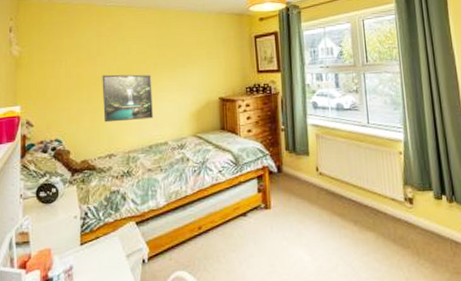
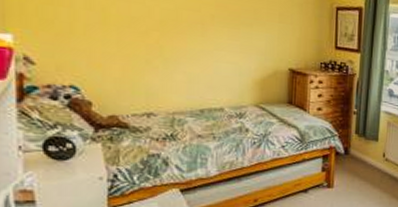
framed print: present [102,74,153,123] -> none [138,15,207,79]

